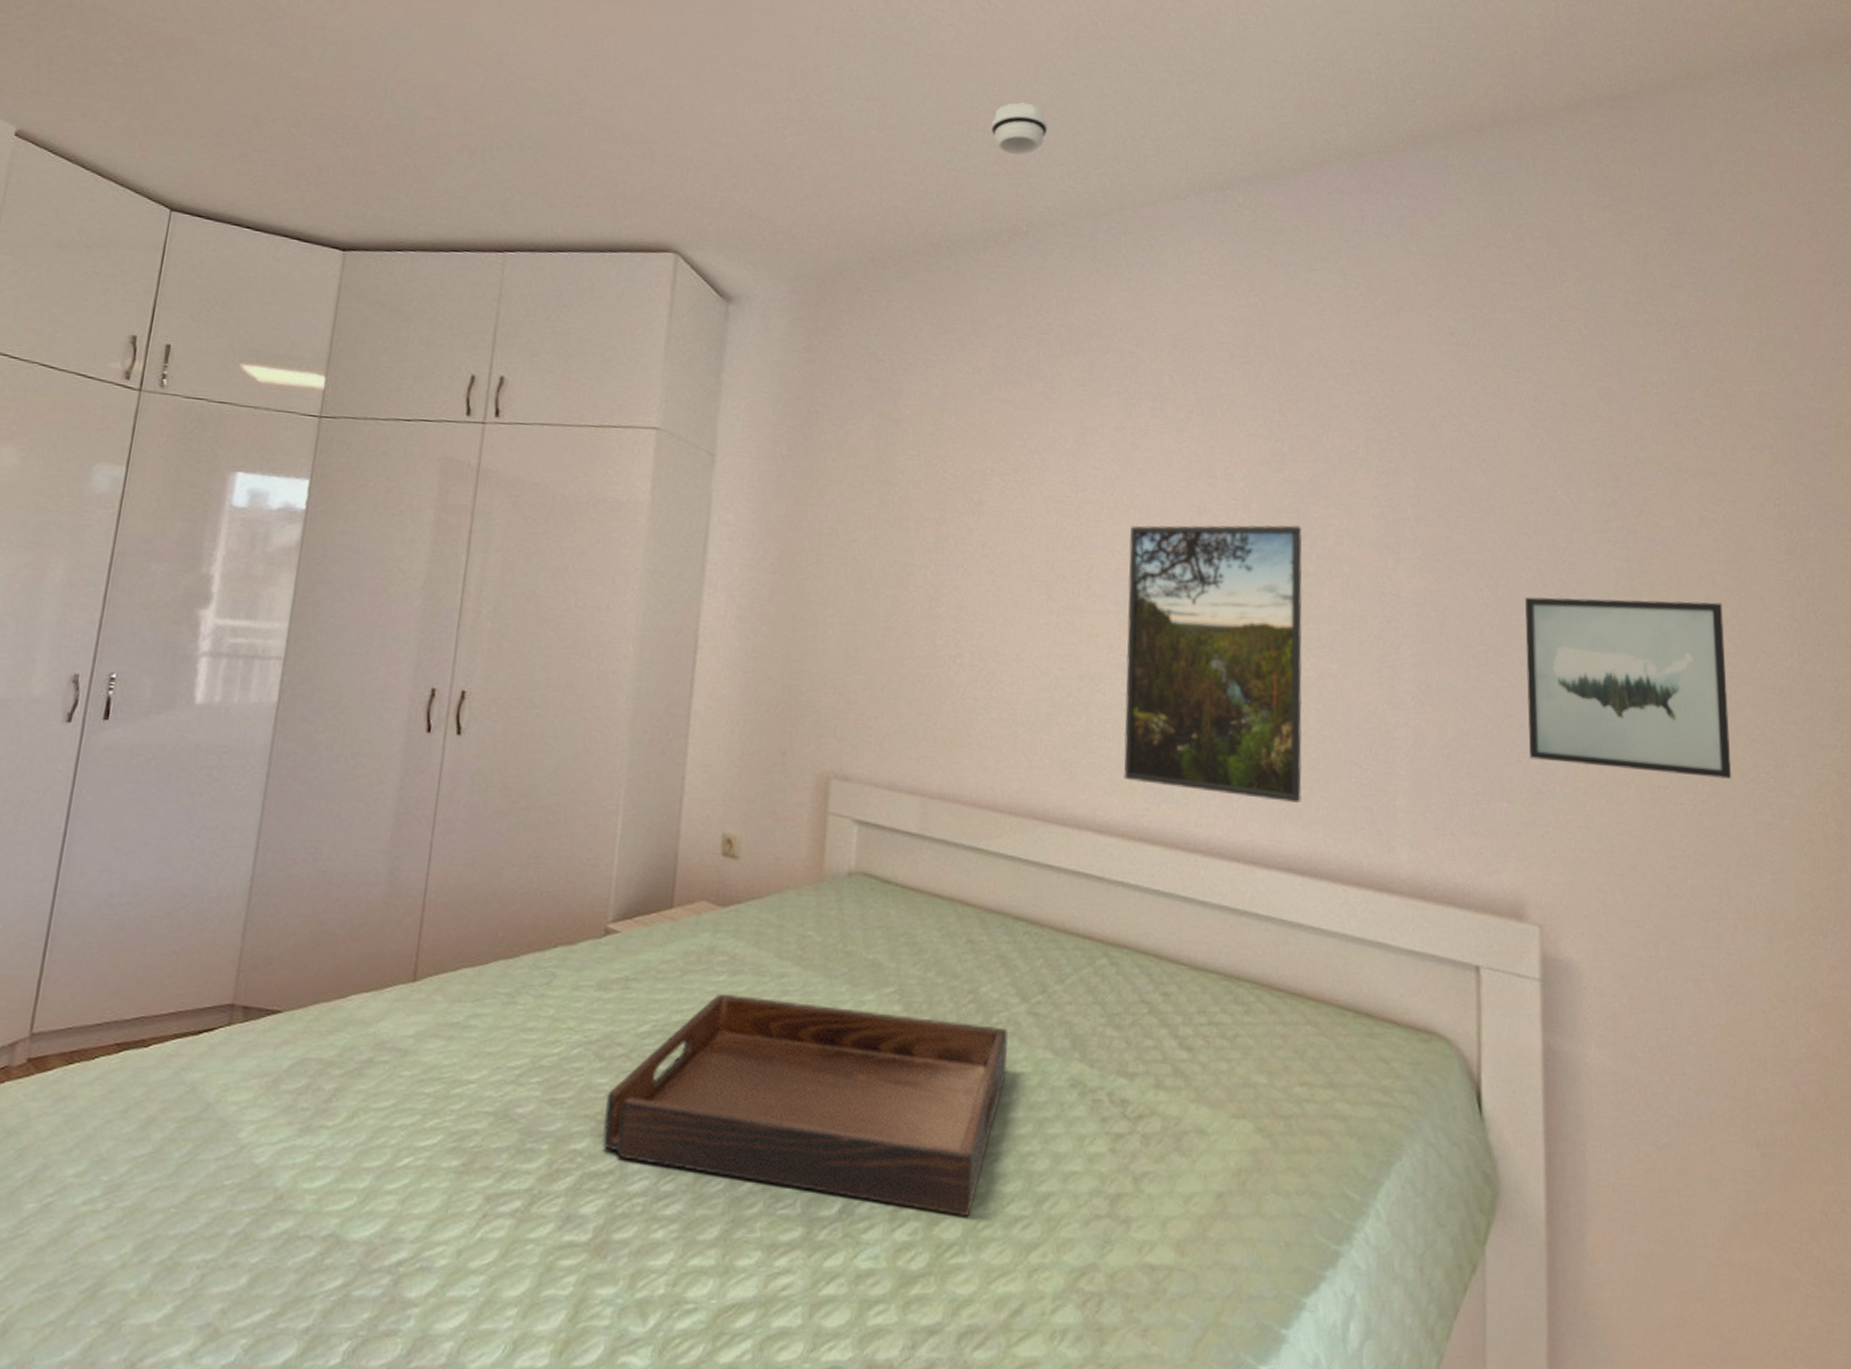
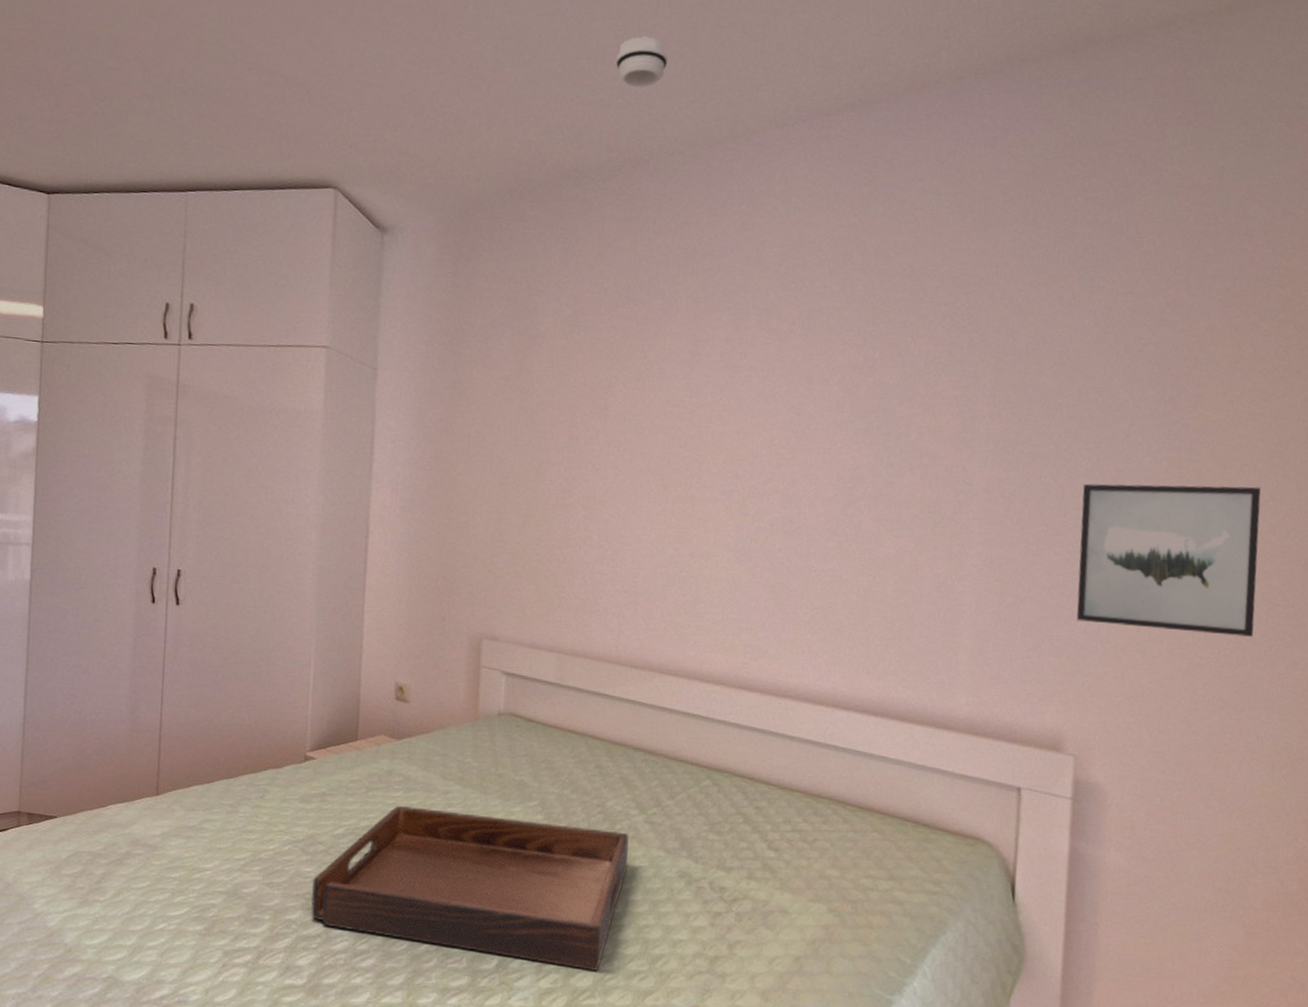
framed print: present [1124,524,1303,803] -> none [727,423,889,657]

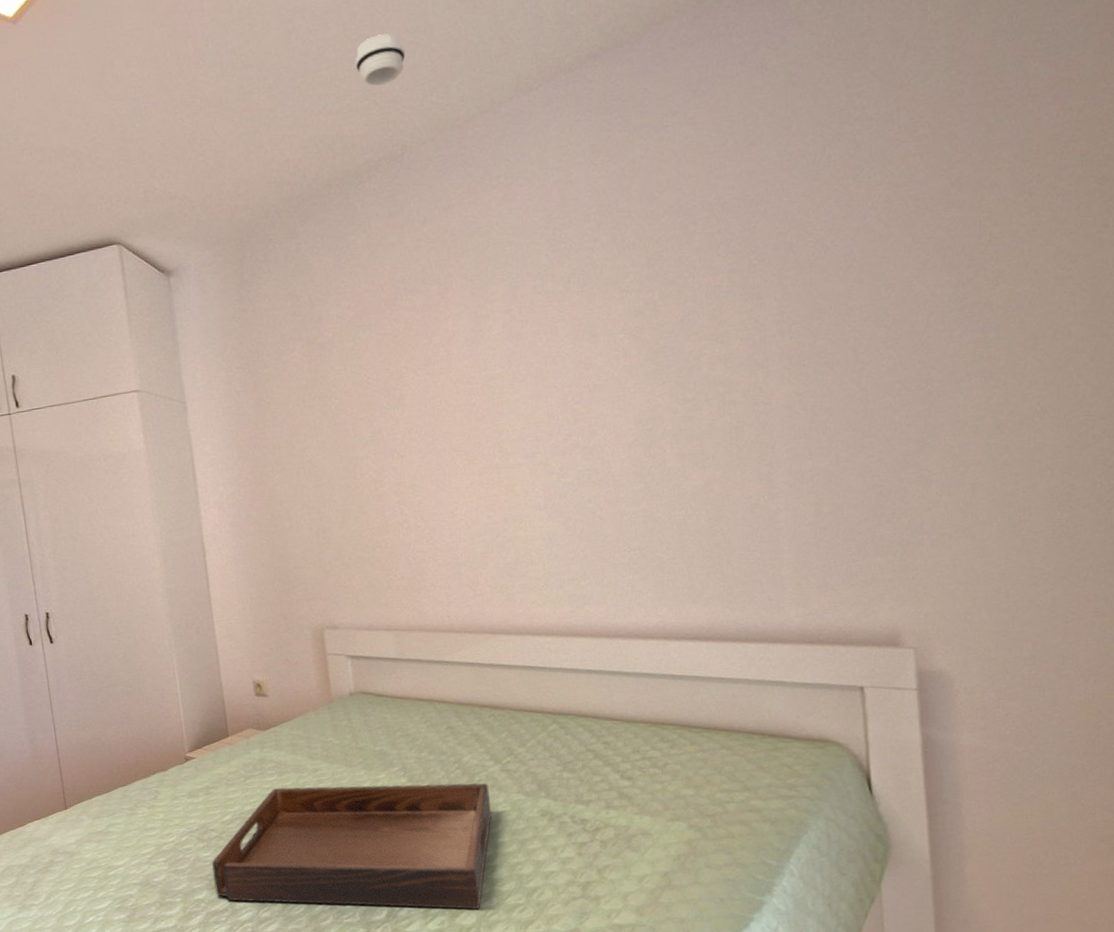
wall art: present [1076,483,1261,637] -> none [887,351,1089,518]

